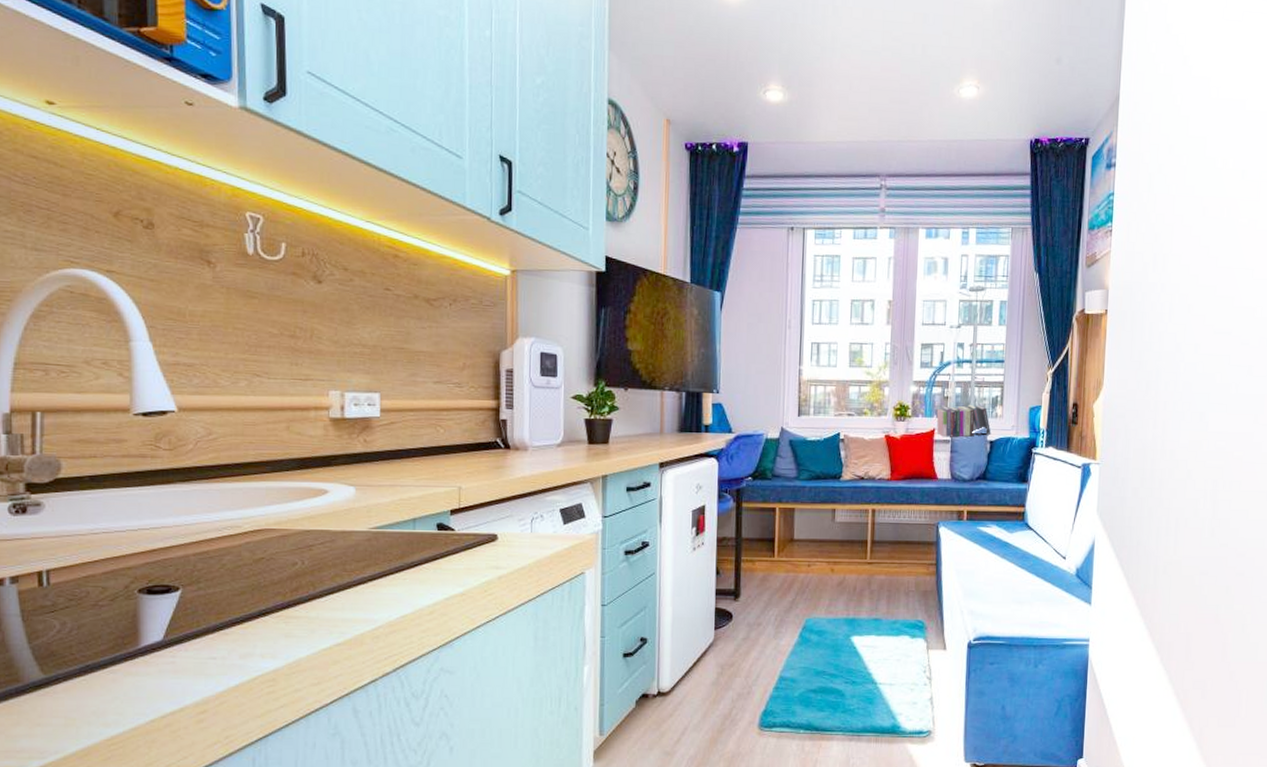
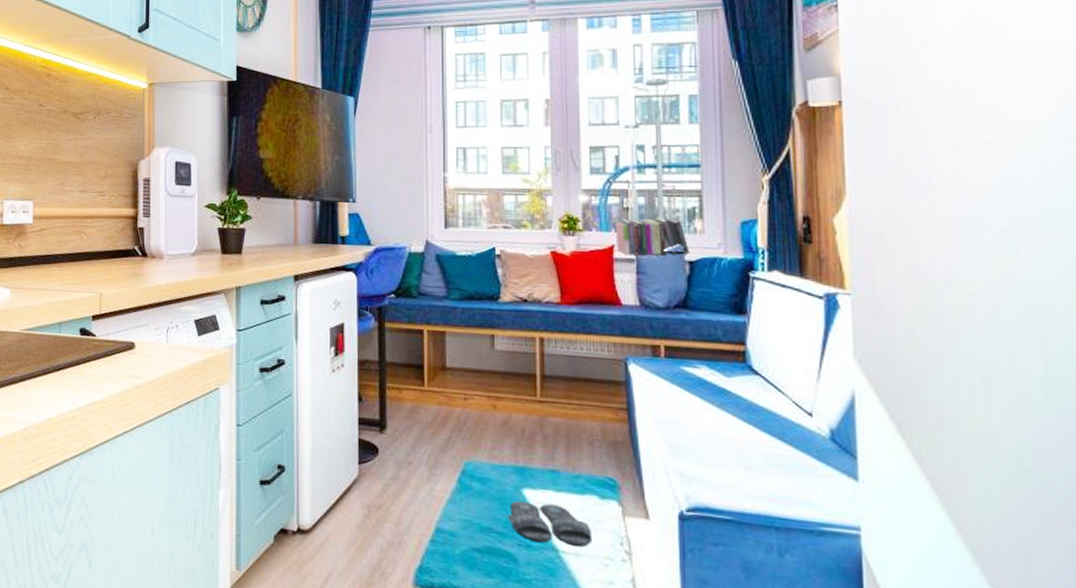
slippers: none [839,646,903,679] -> present [508,500,593,547]

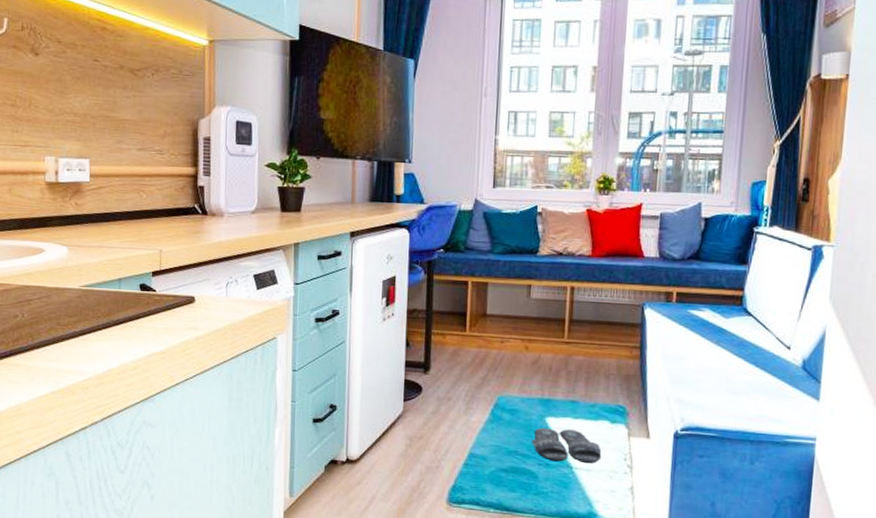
books: present [614,217,690,256] -> none [644,178,707,214]

